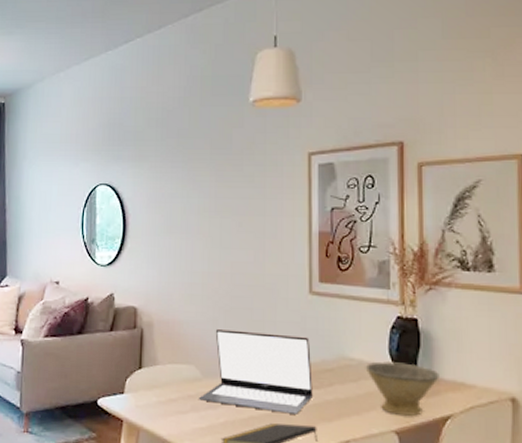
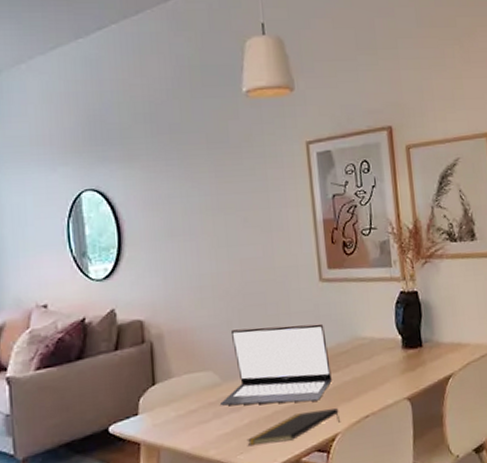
bowl: present [365,361,439,417] -> none [376,333,440,383]

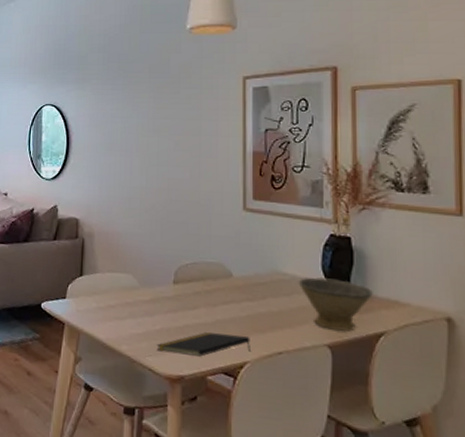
laptop: present [220,323,332,406] -> none [136,241,246,325]
bowl: none [376,333,440,383] -> present [298,277,373,332]

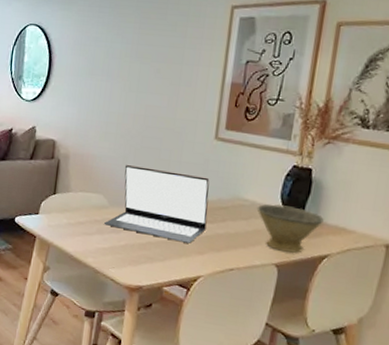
laptop: none [136,241,246,325] -> present [104,165,210,243]
notepad: present [156,332,250,357] -> none [120,249,206,270]

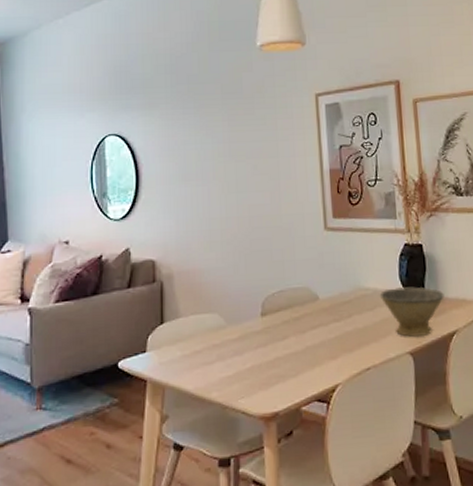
laptop: present [104,165,210,243] -> none [224,272,334,350]

